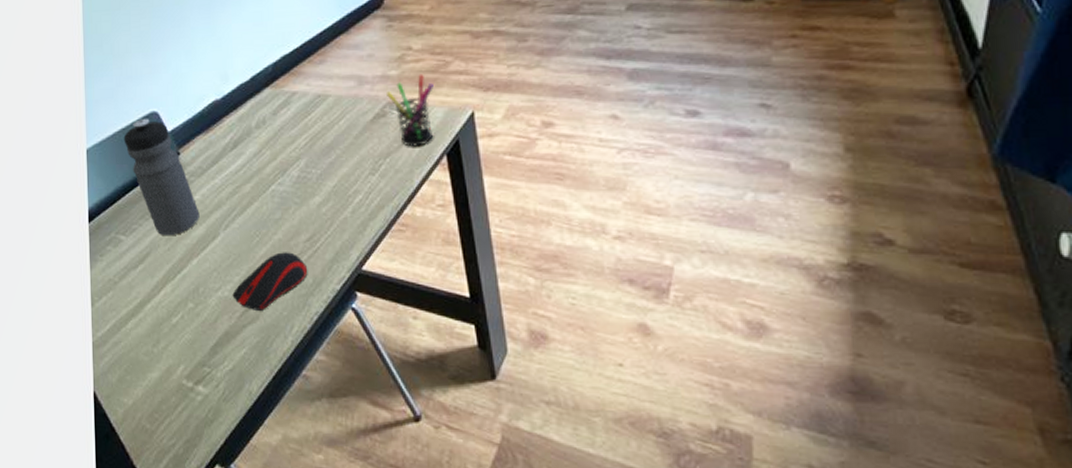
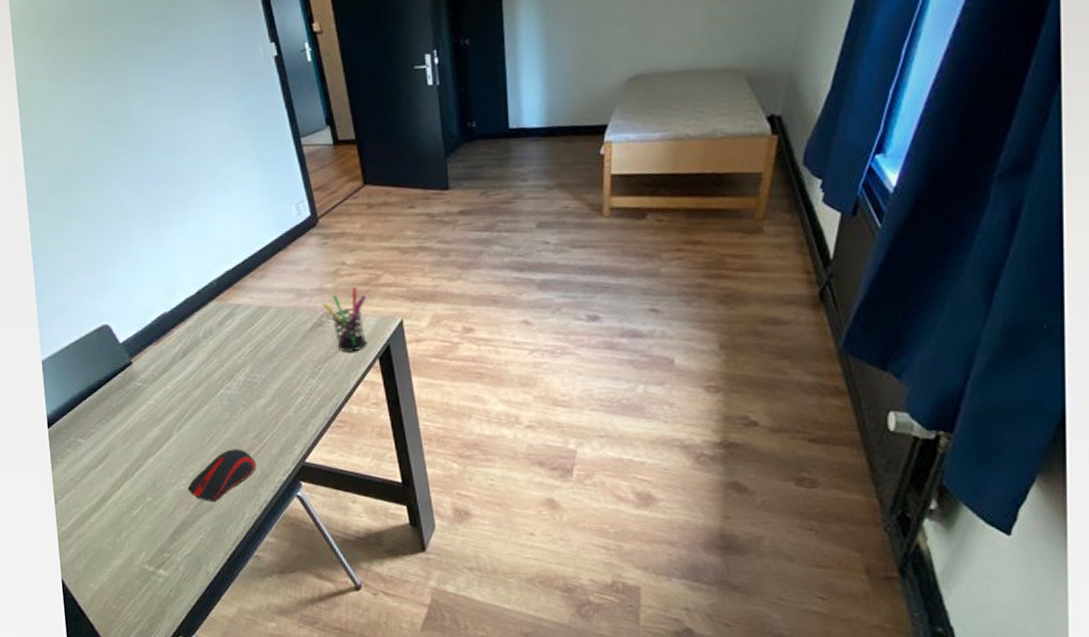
water bottle: present [123,118,200,235] -> none [77,331,154,437]

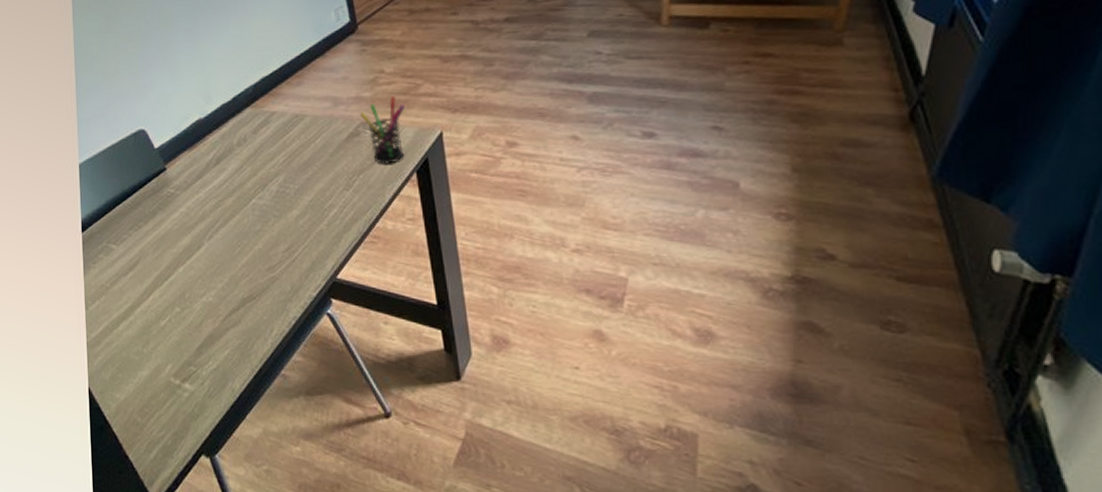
computer mouse: present [187,449,255,501] -> none [216,261,285,315]

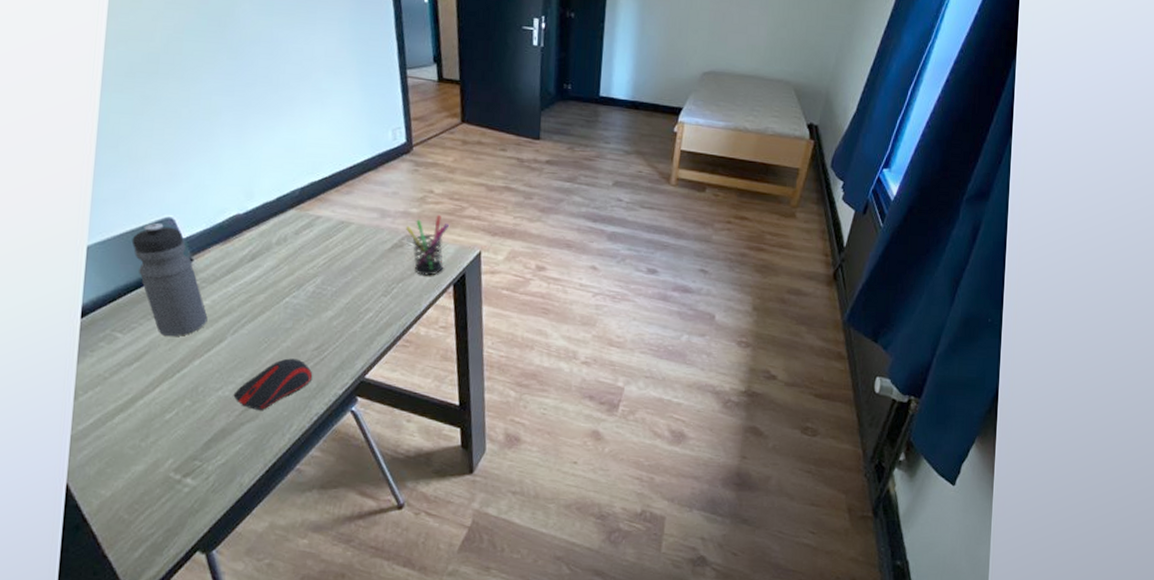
water bottle: none [113,135,185,245] -> present [131,222,208,336]
computer mouse: none [216,261,285,315] -> present [233,358,312,410]

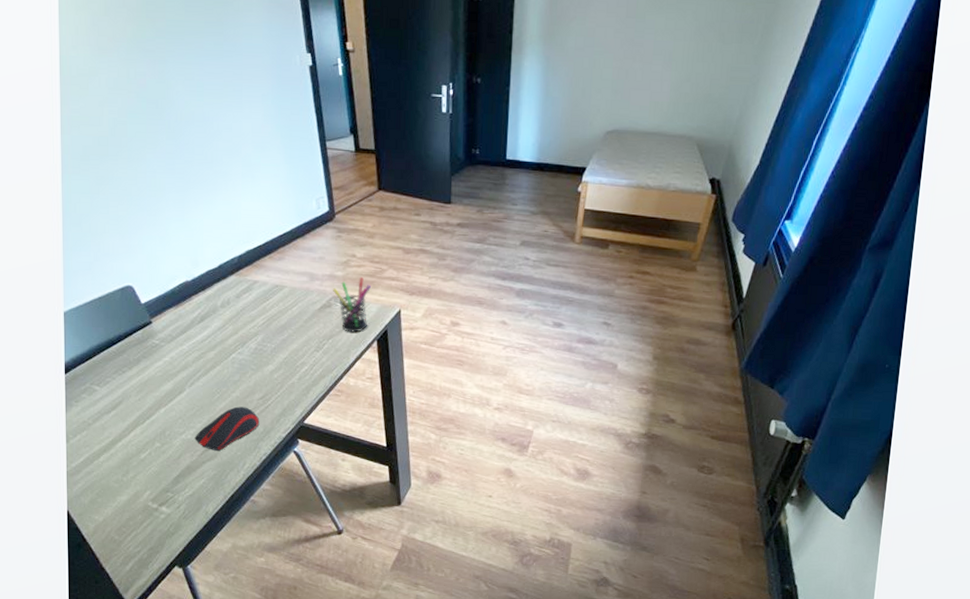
water bottle: present [131,222,208,336] -> none [100,290,168,388]

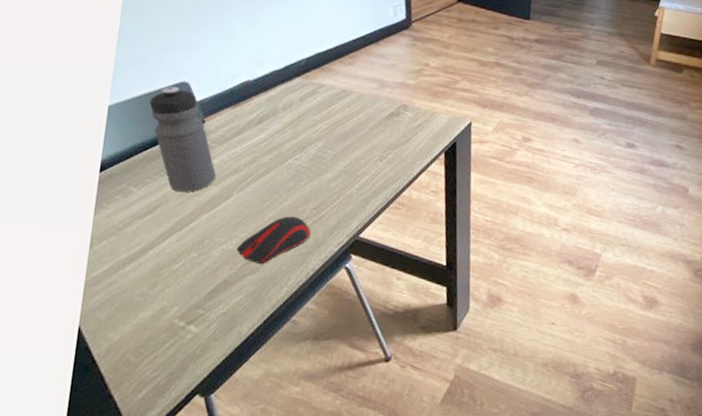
water bottle: none [100,290,168,388] -> present [149,86,216,192]
pen holder: present [332,276,371,333] -> none [402,86,442,143]

